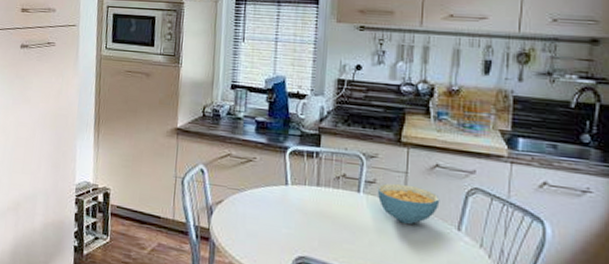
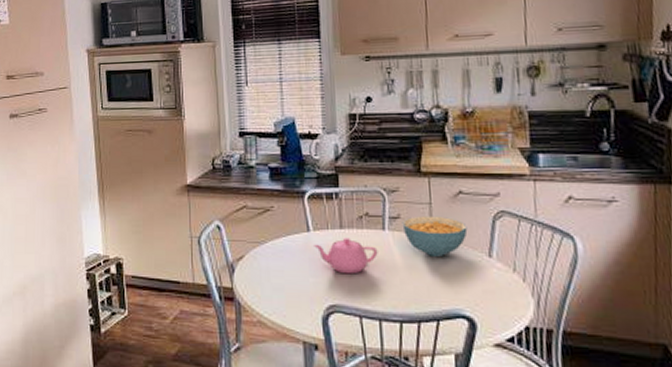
teapot: none [290,195,351,230] -> present [314,238,378,274]

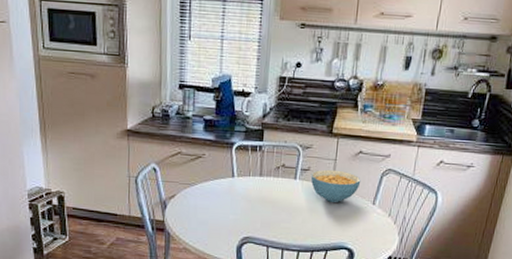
teapot: present [314,238,378,274] -> none [236,184,288,214]

